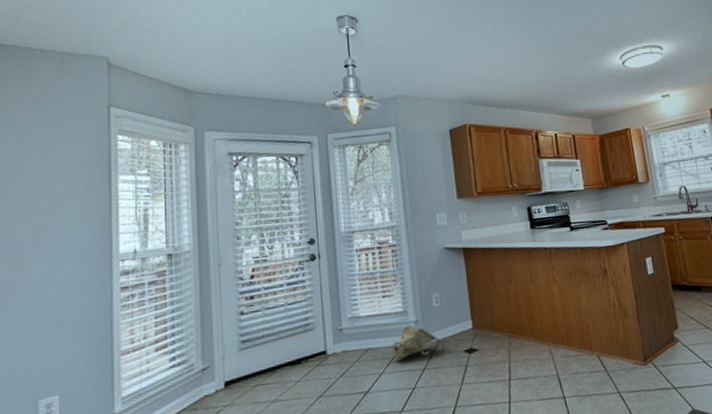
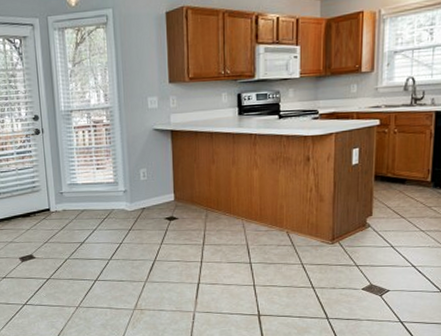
bag: present [391,325,444,362] -> none [103,194,148,222]

